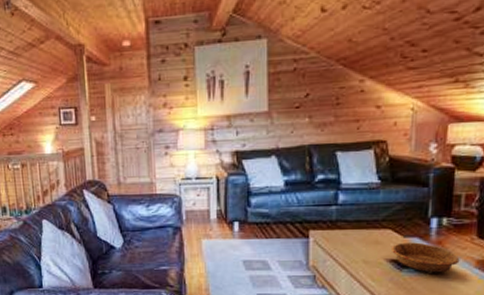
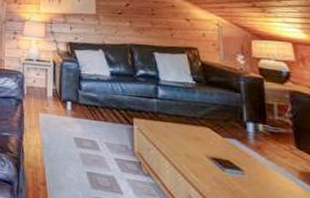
decorative bowl: present [390,242,460,273] -> none [211,142,282,179]

